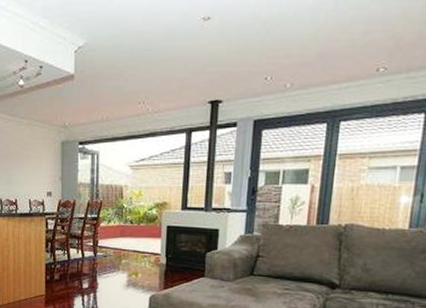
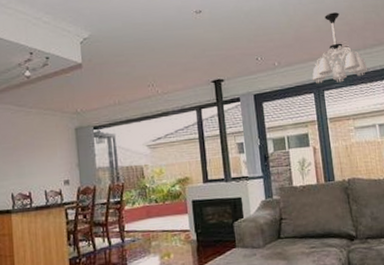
chandelier: none [328,22,406,113] -> present [312,12,368,84]

